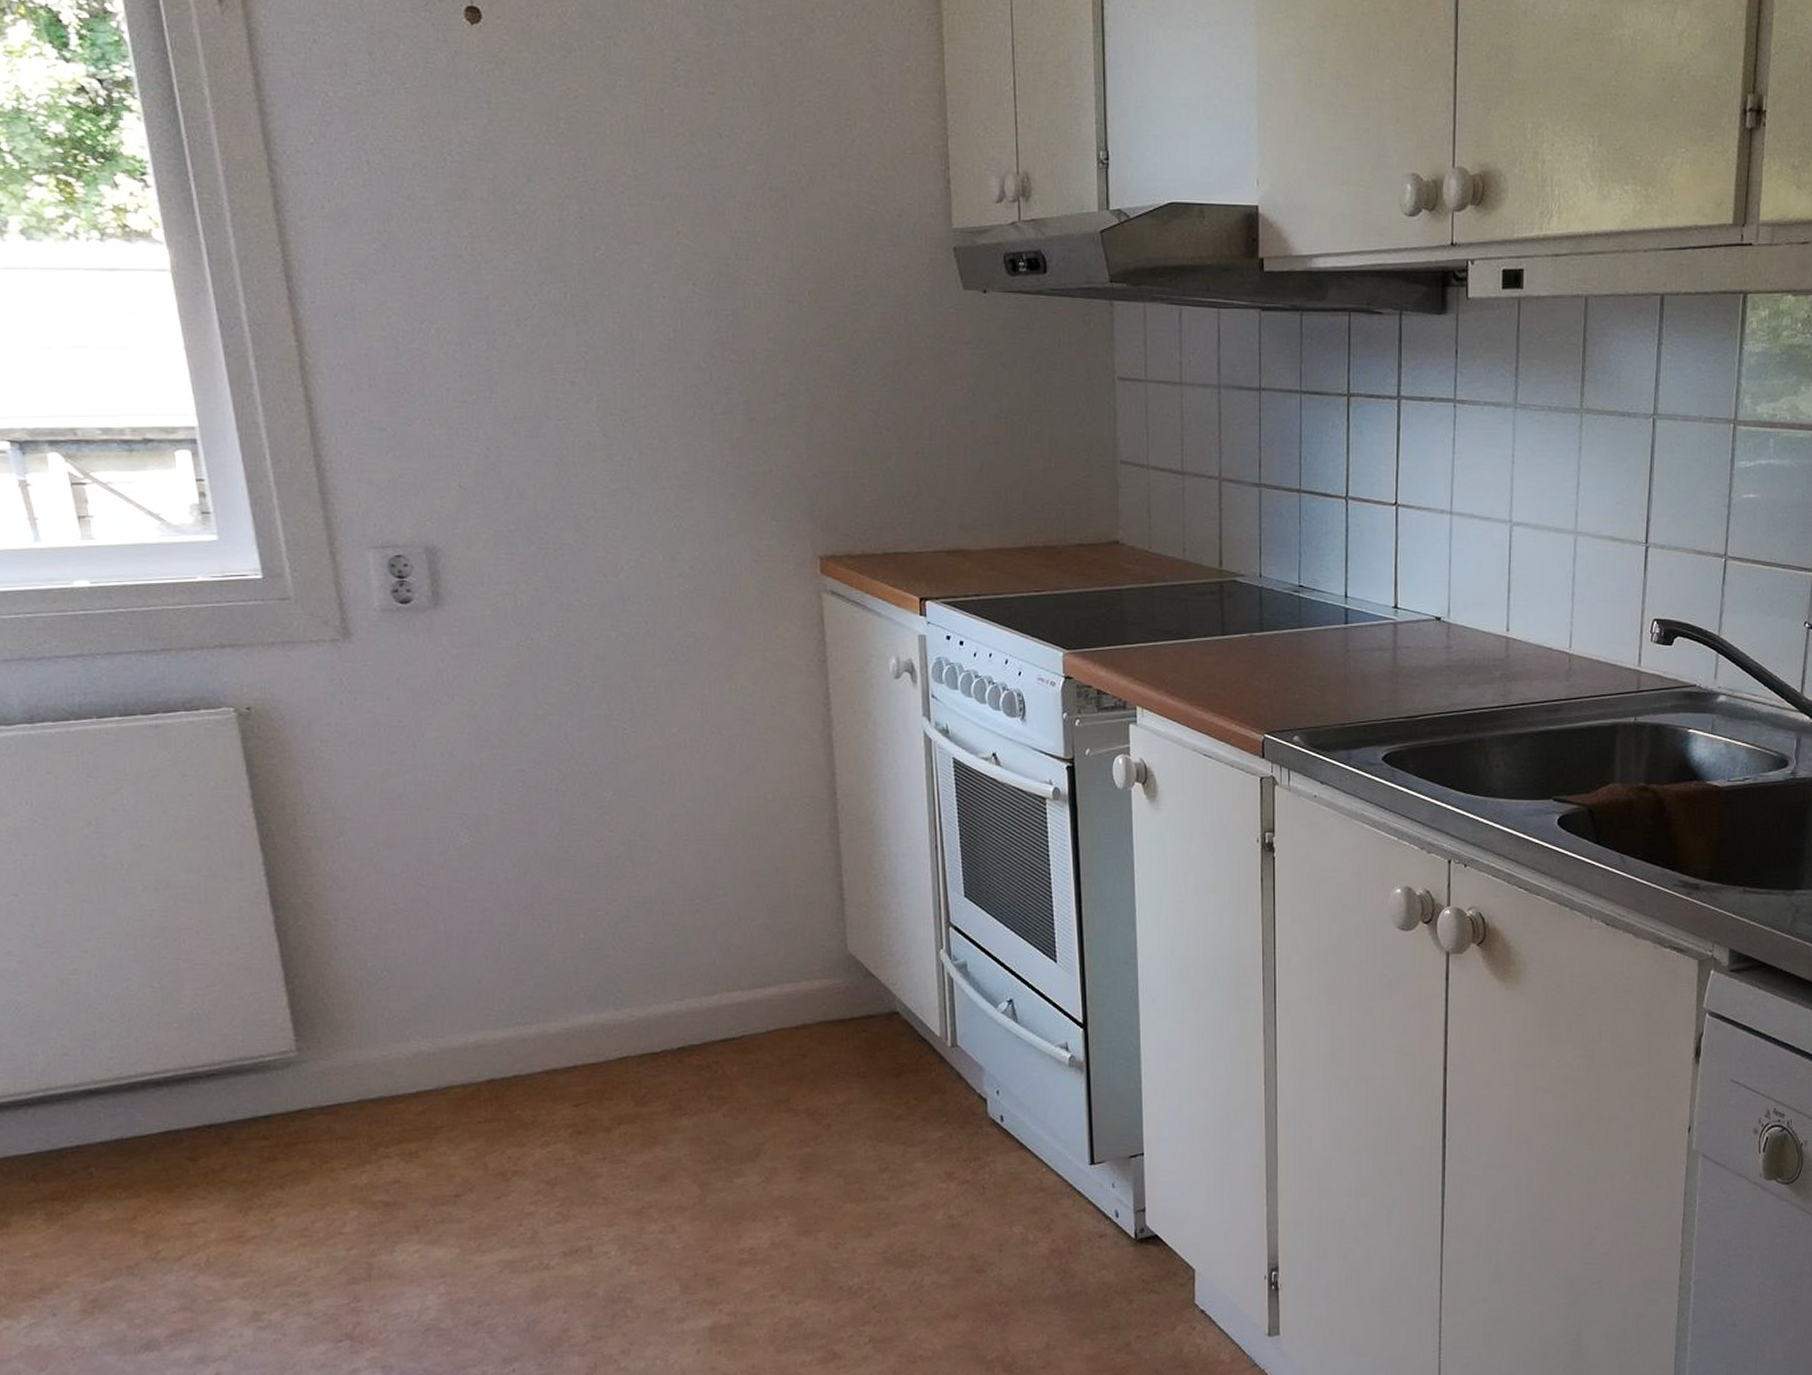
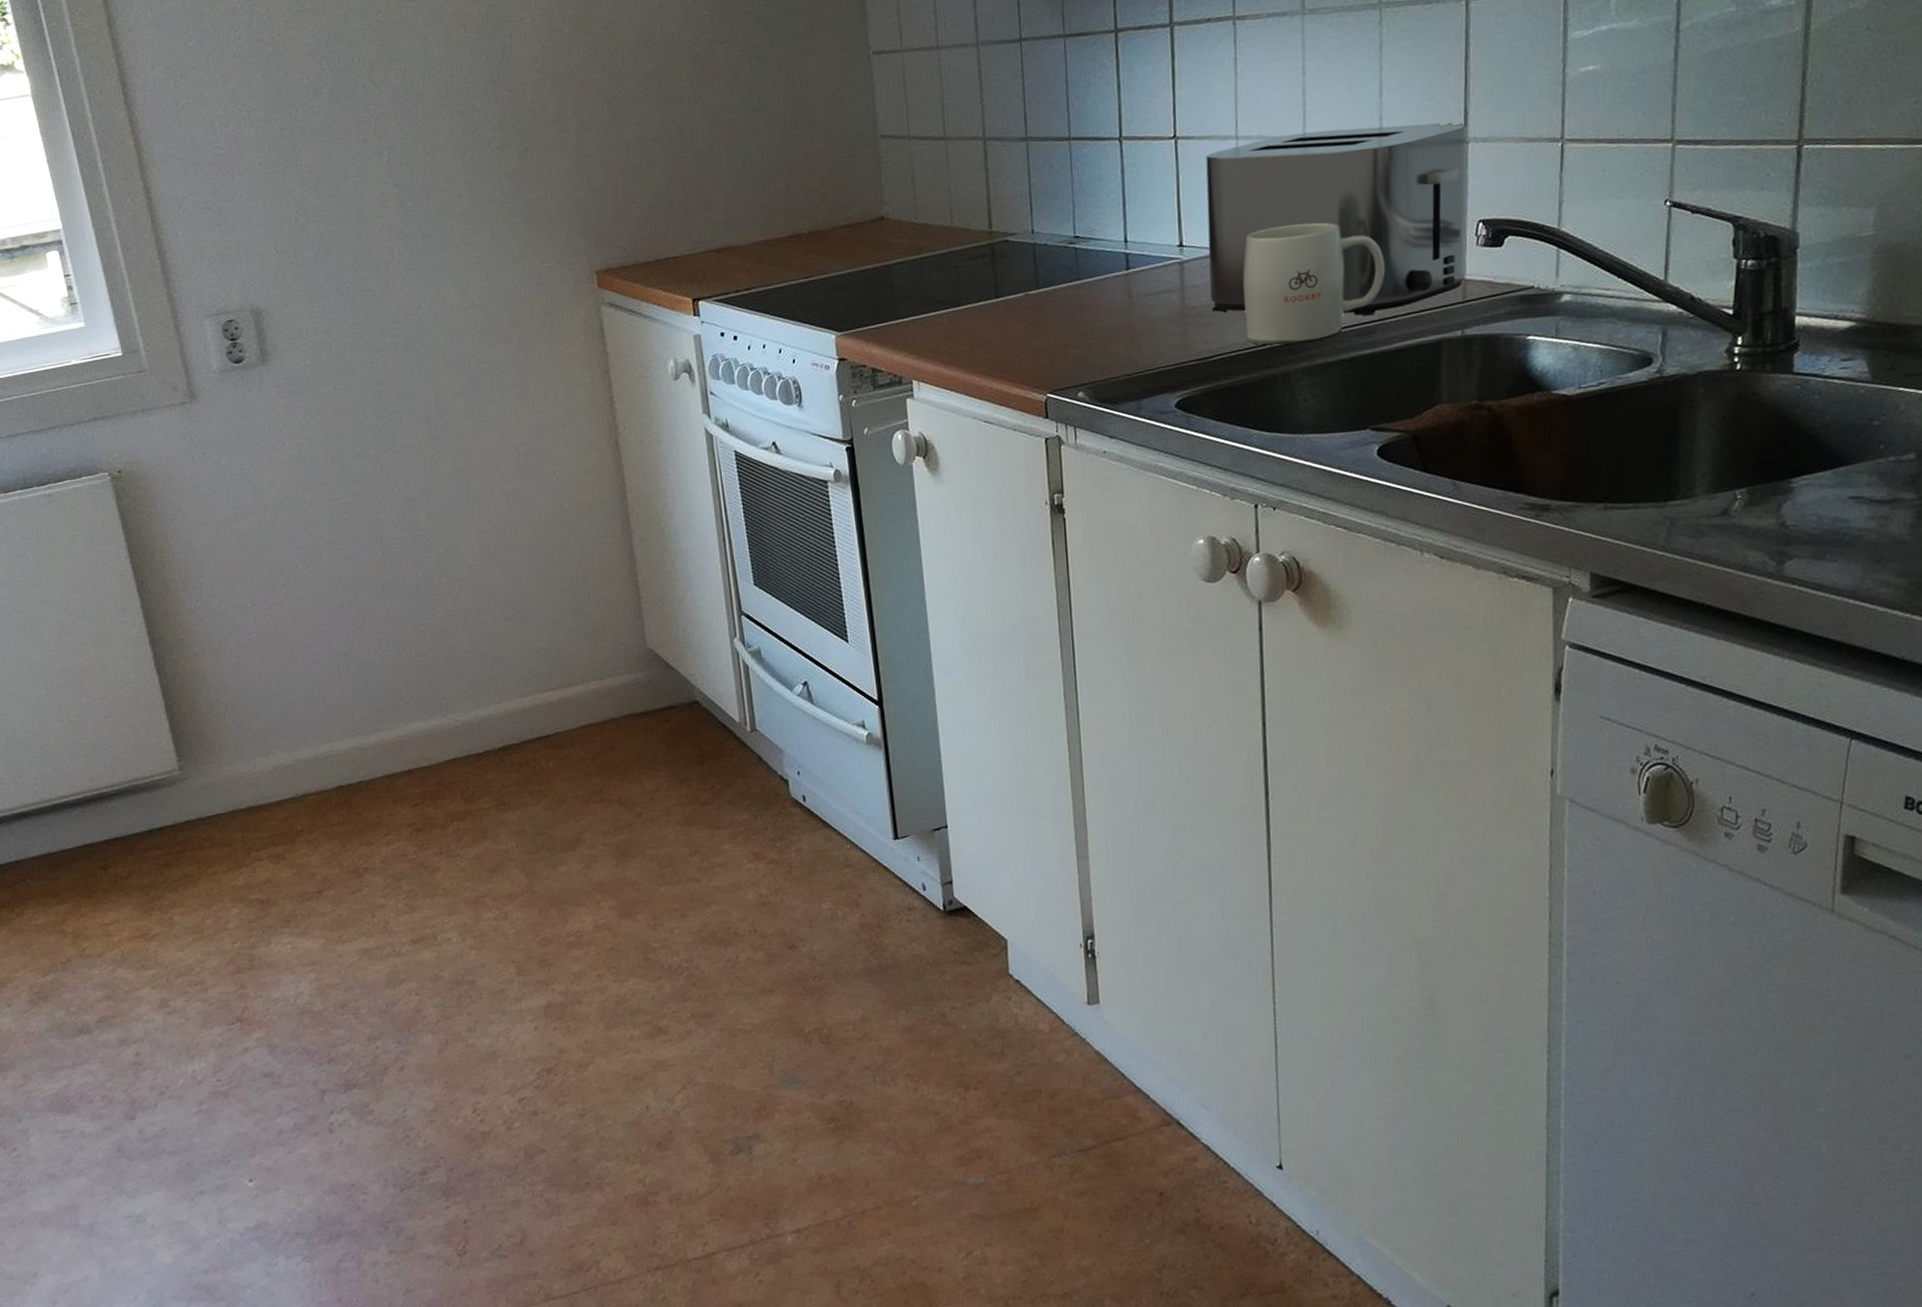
toaster: none [1419,517,1649,694] -> present [1206,122,1469,316]
mug: none [1449,601,1574,712] -> present [1242,222,1386,346]

